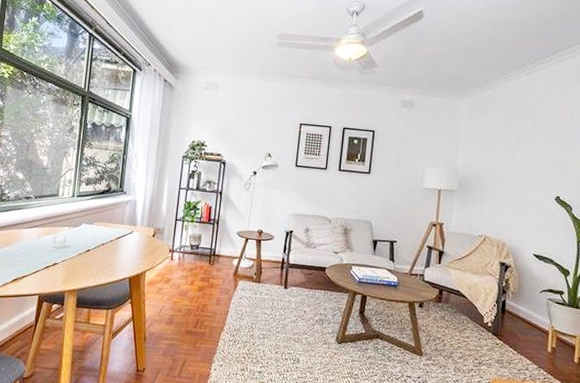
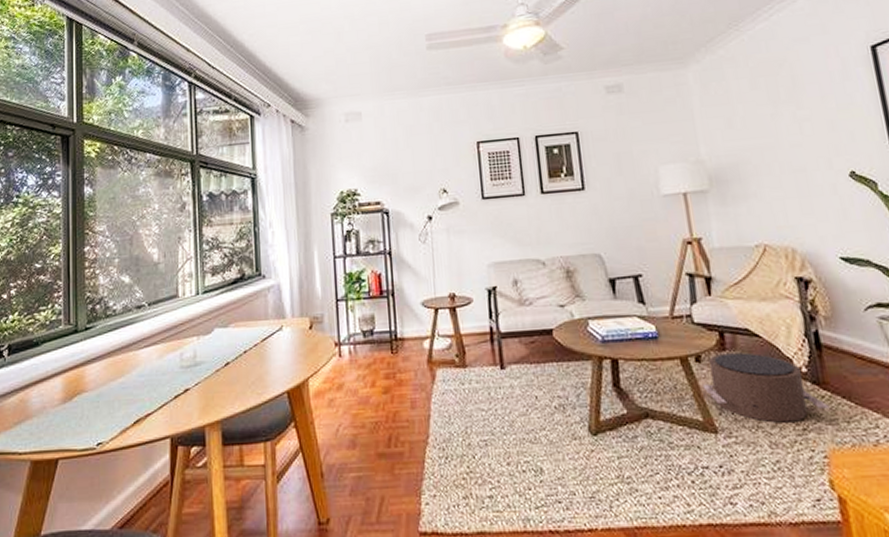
pouf: none [419,304,500,358] -> present [702,352,830,423]

